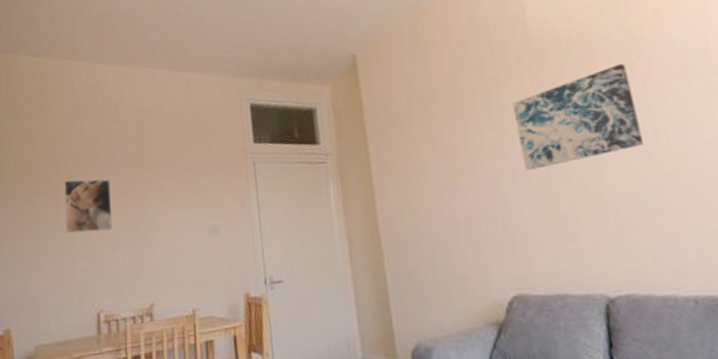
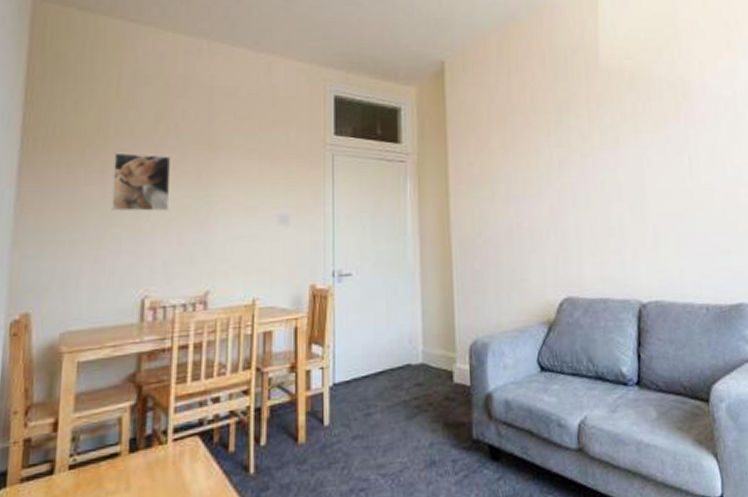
wall art: present [512,63,643,171] -> none [579,102,681,187]

